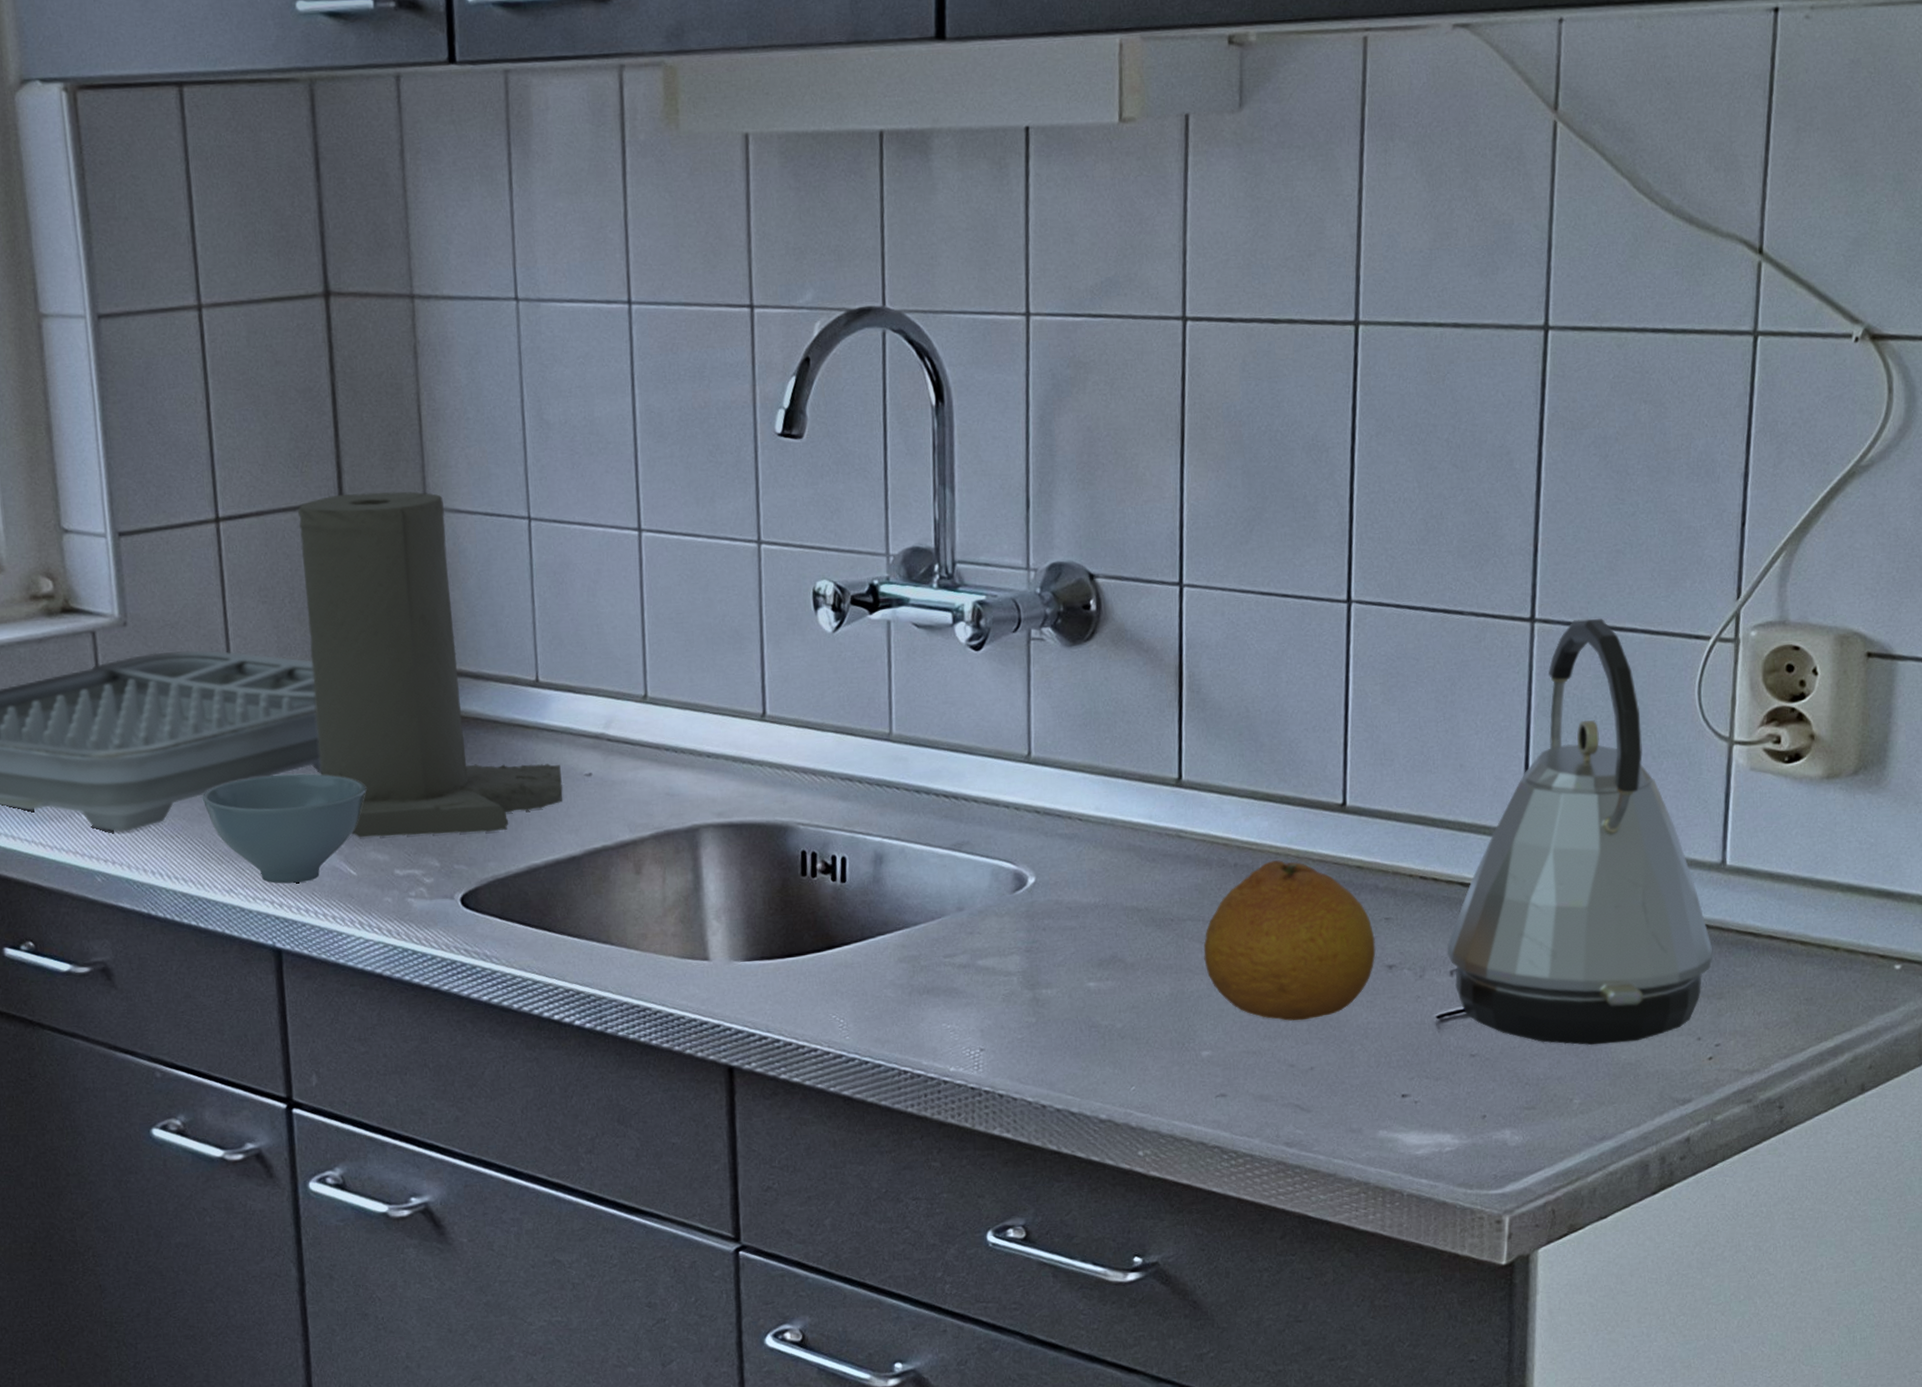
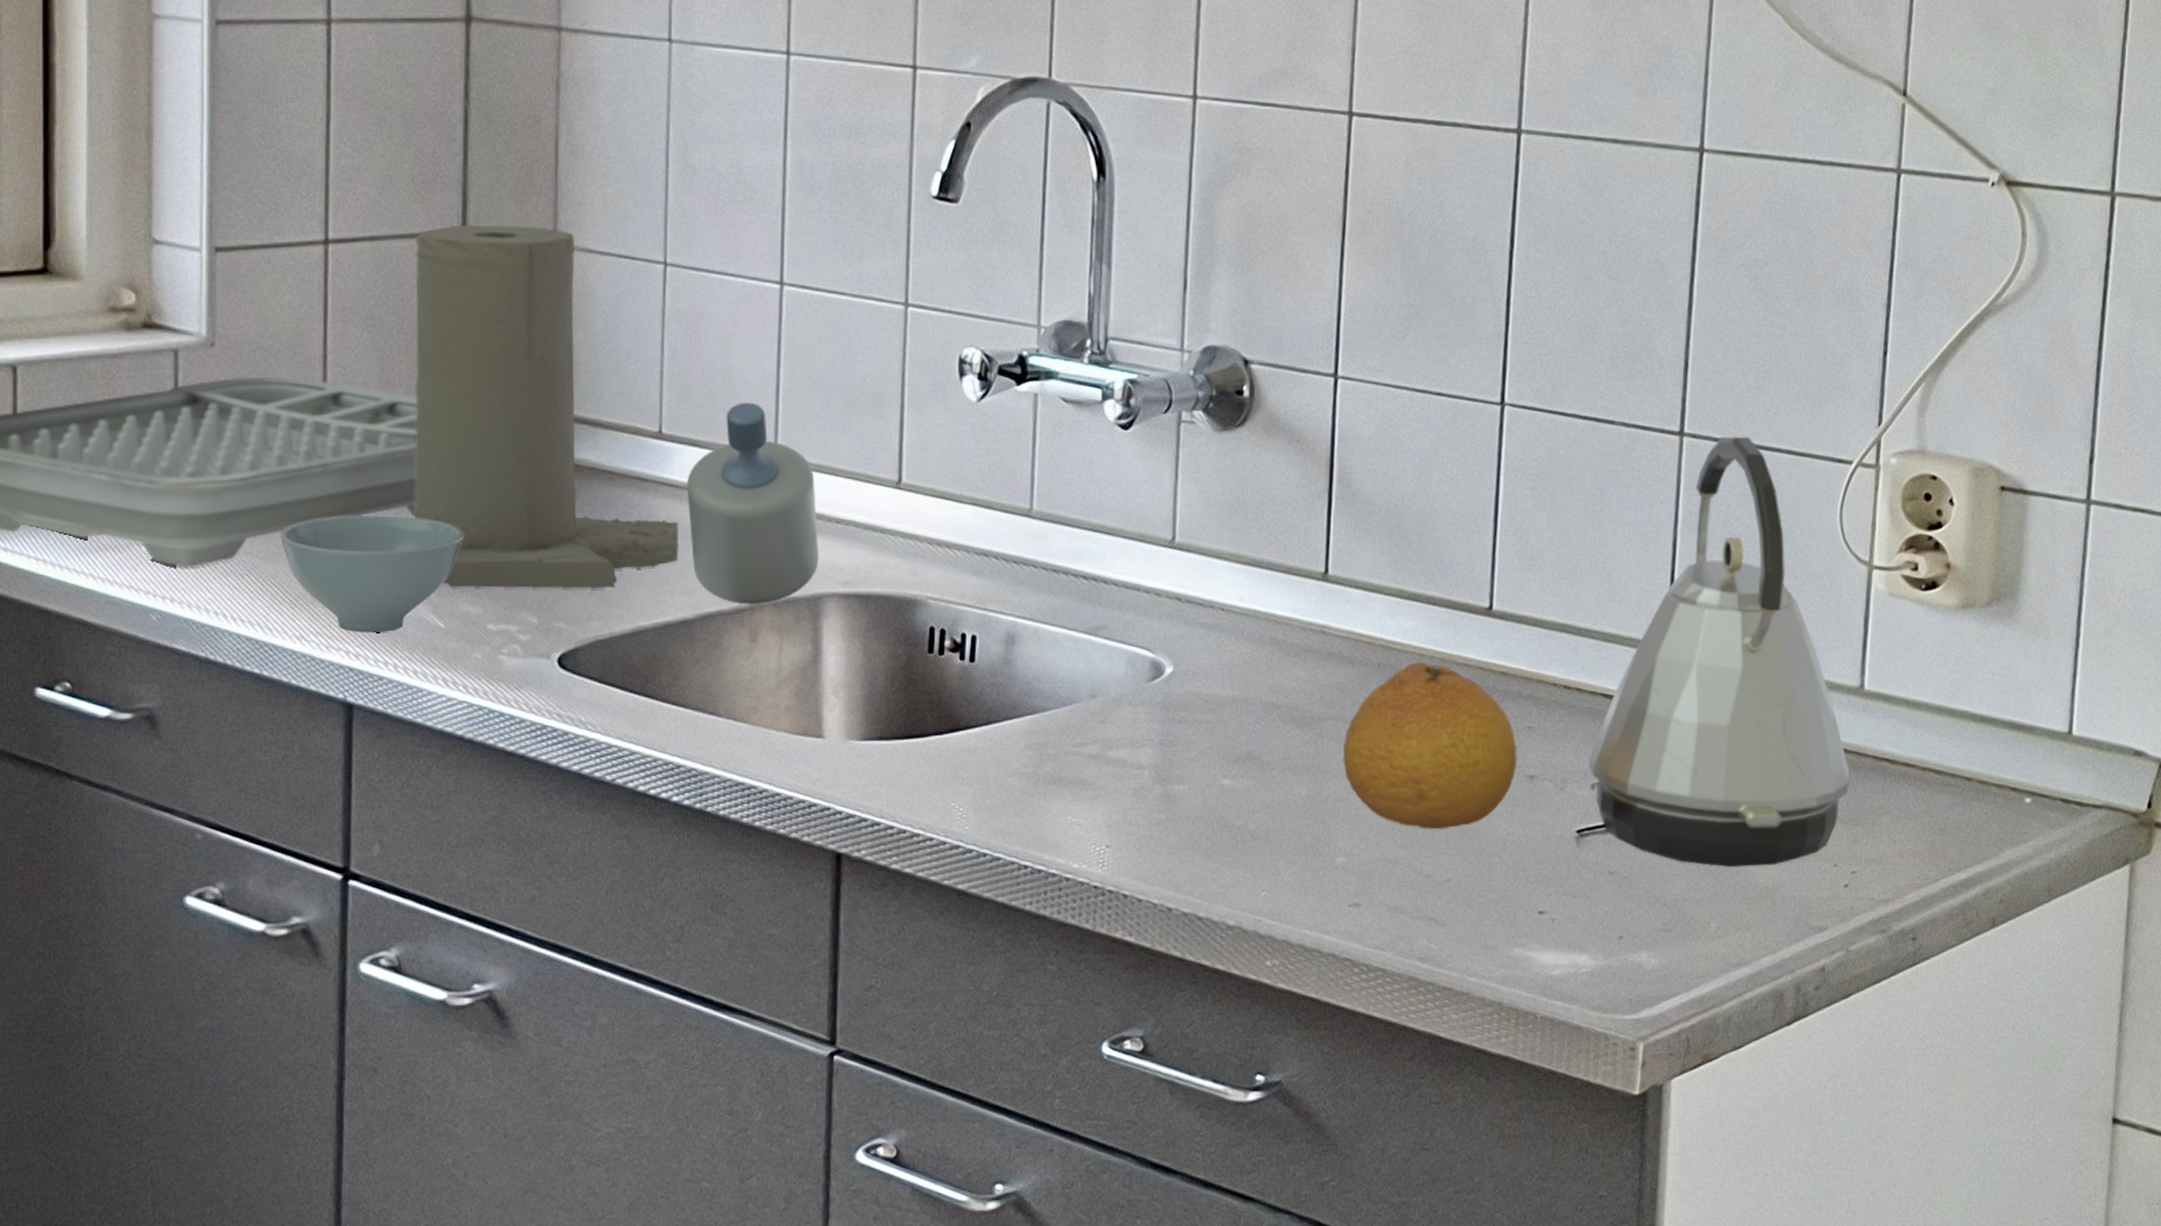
soap dispenser: none [565,647,694,839] -> present [686,402,819,604]

